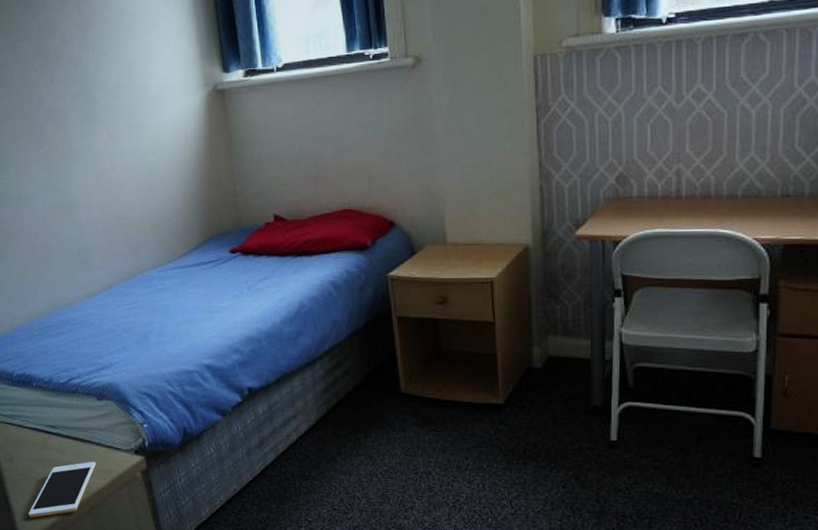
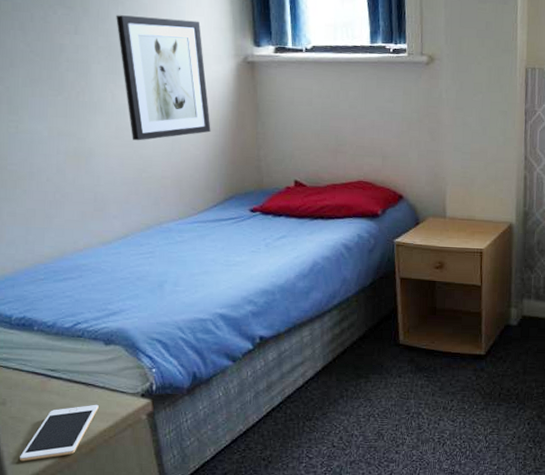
wall art: none [87,54,185,187] -> present [116,15,211,141]

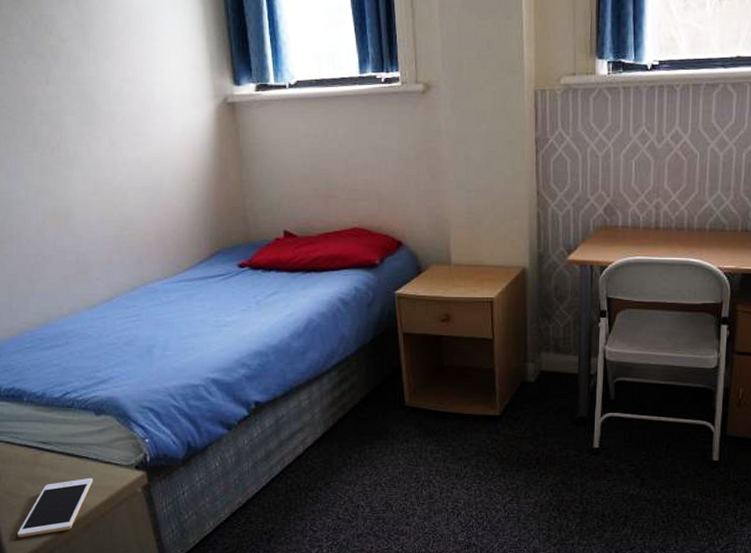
wall art: present [116,15,211,141] -> none [87,60,193,196]

